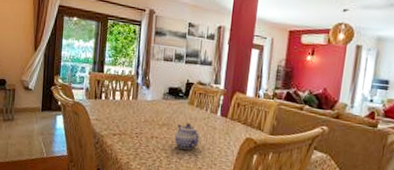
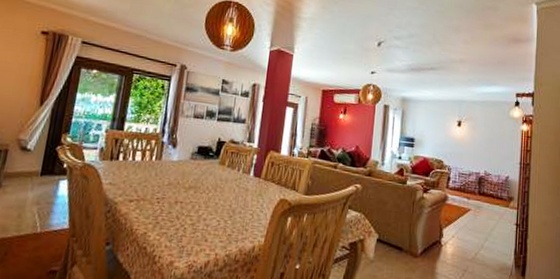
teapot: present [174,122,200,151] -> none [201,184,231,216]

